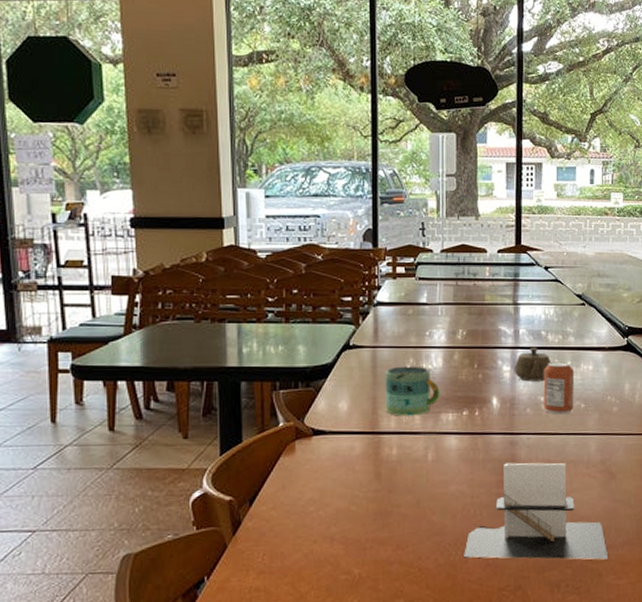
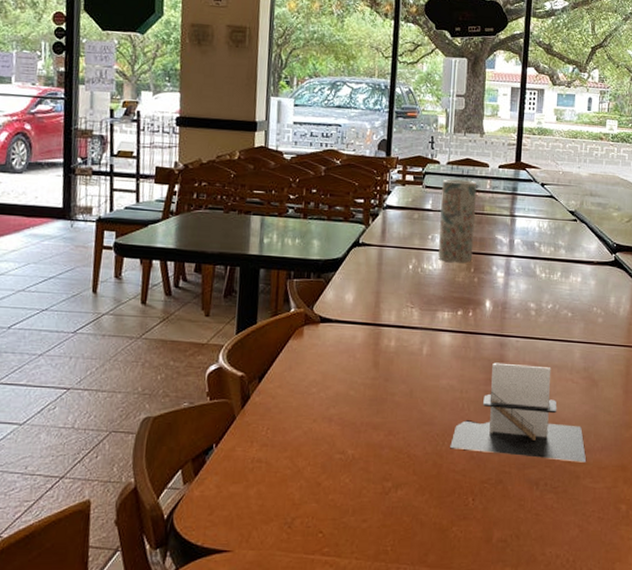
mug: present [385,366,440,416] -> none [387,265,438,312]
vase: none [437,268,475,359] -> present [438,179,476,263]
teapot: present [514,347,552,382] -> none [507,256,543,289]
can: present [543,361,575,415] -> none [533,271,564,322]

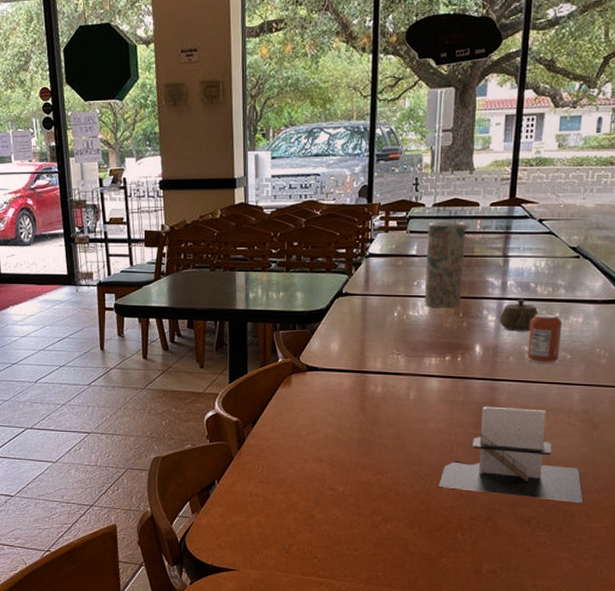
teapot: none [507,256,543,289] -> present [499,298,539,332]
can: none [533,271,564,322] -> present [527,313,563,364]

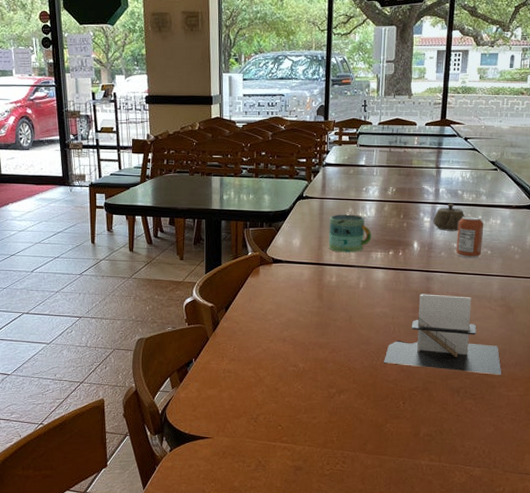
mug: none [372,313,425,359] -> present [328,214,372,253]
vase: present [425,222,465,308] -> none [372,138,405,210]

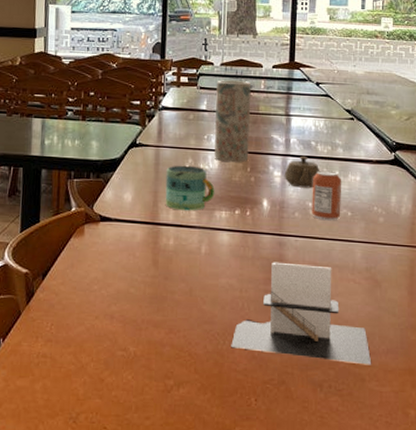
vase: none [372,138,405,210] -> present [215,80,250,162]

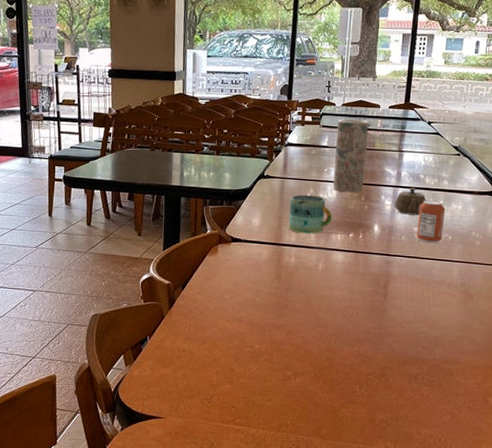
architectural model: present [231,262,371,365] -> none [341,277,460,363]

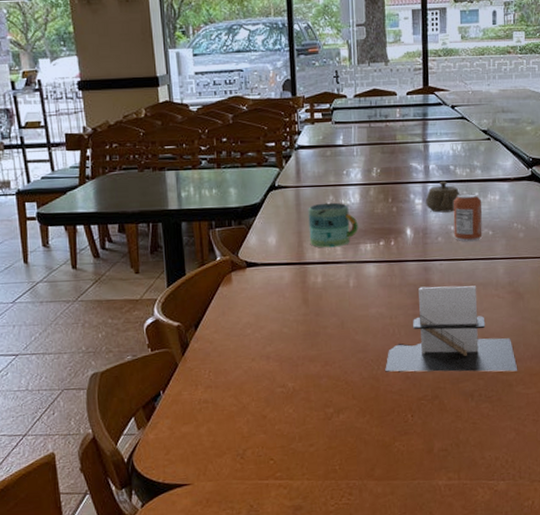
vase: present [333,119,368,192] -> none [351,111,389,195]
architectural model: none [341,277,460,363] -> present [385,286,517,372]

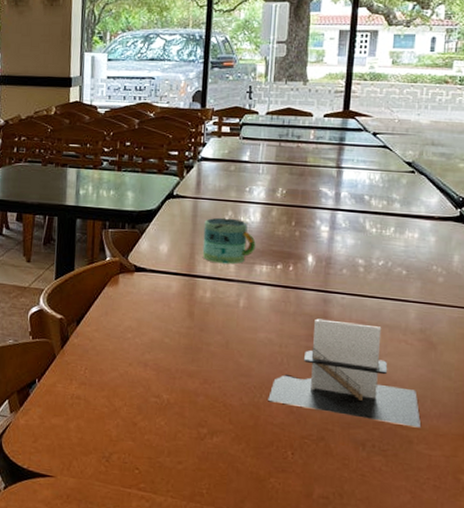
teapot: present [425,180,460,213] -> none [332,210,374,245]
can: present [453,193,483,242] -> none [361,226,398,279]

